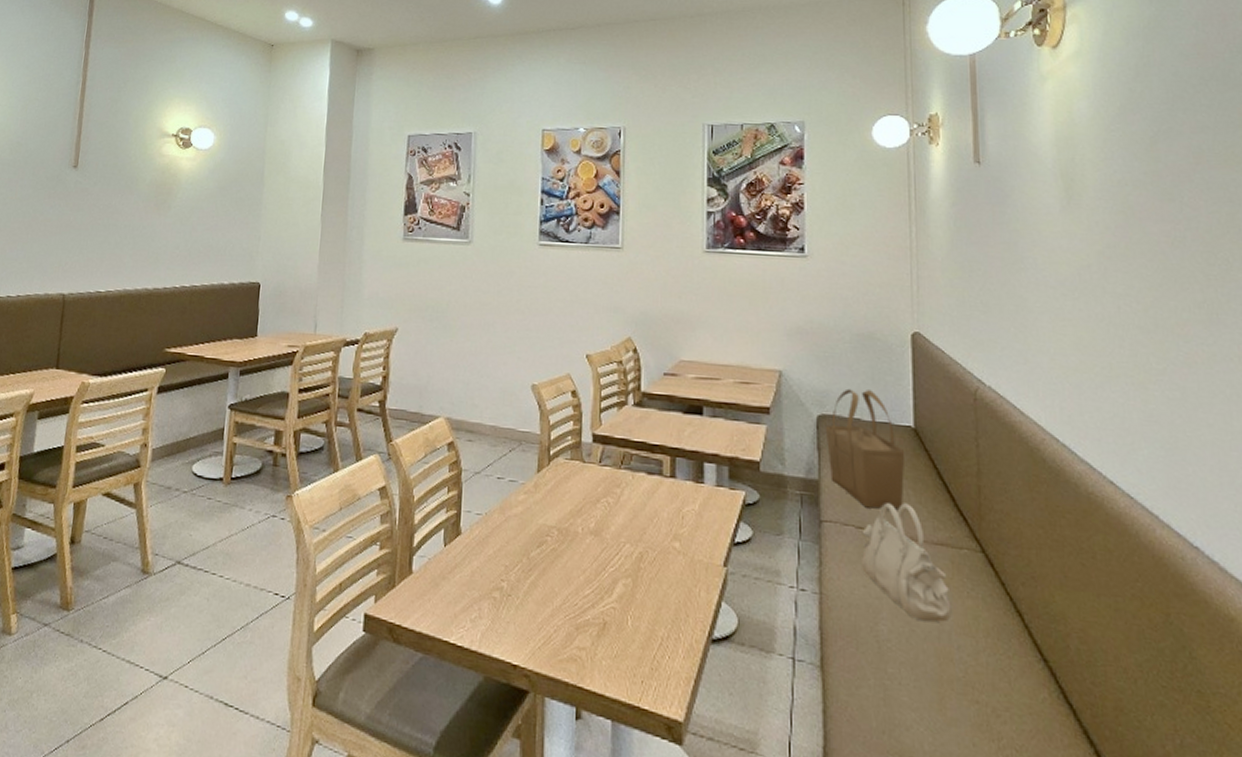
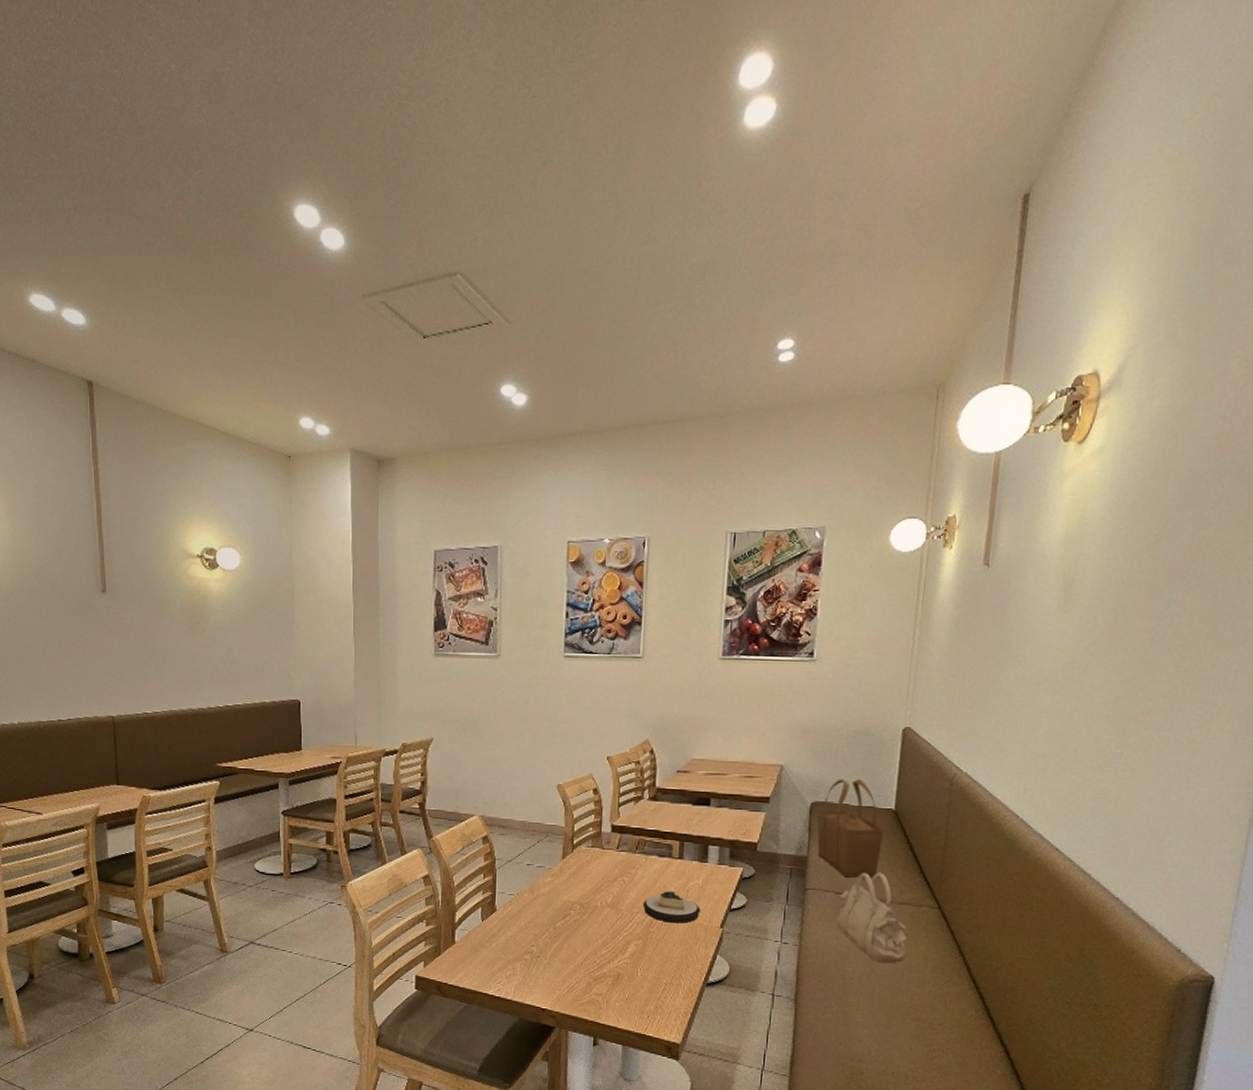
cake slice: none [632,517,699,559] -> present [643,891,701,924]

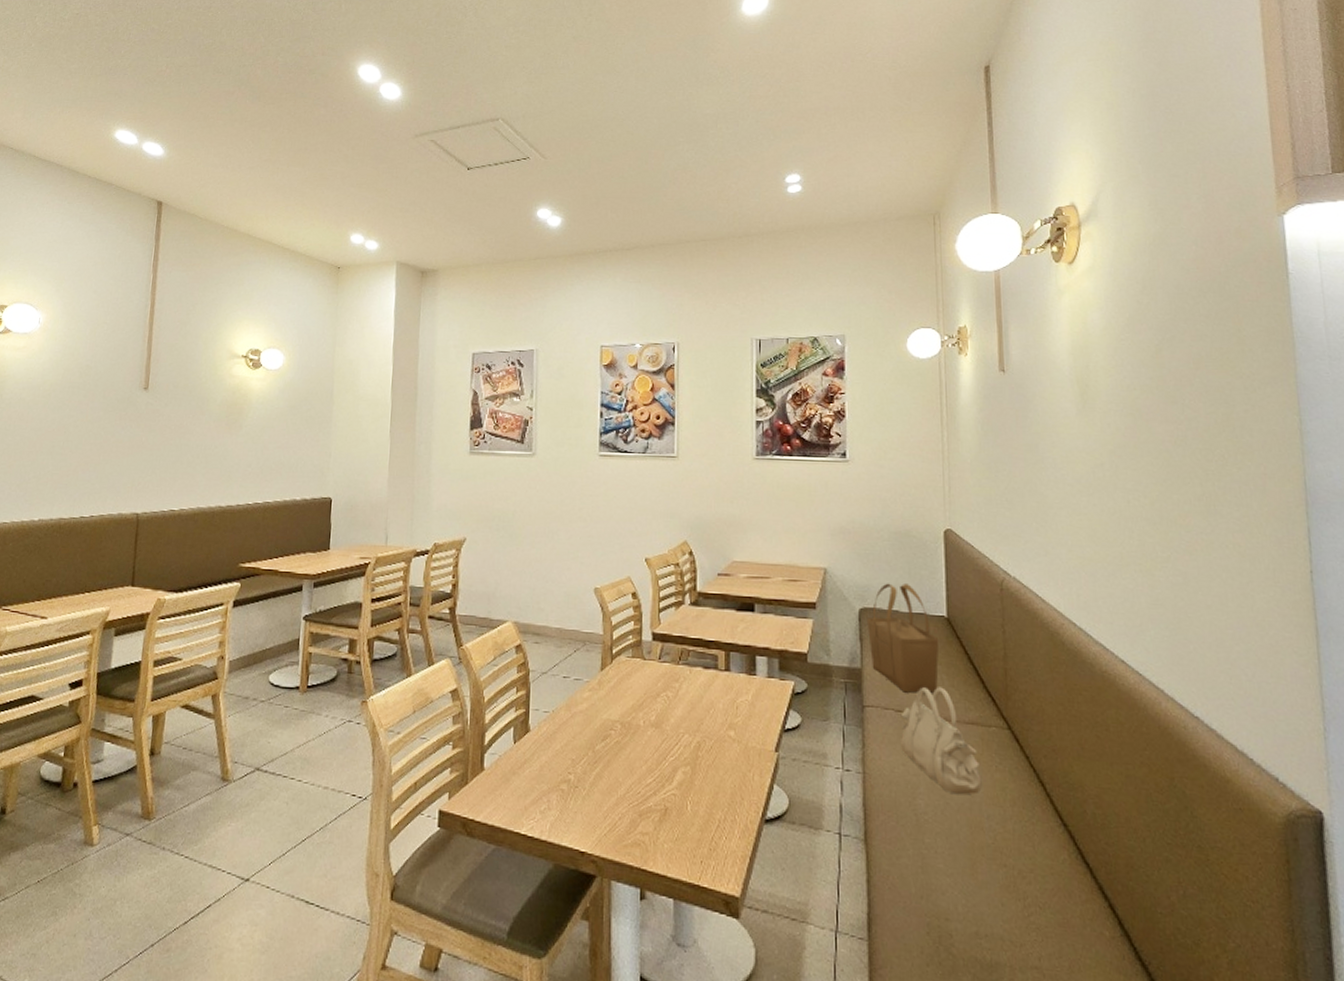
cake slice: present [643,891,701,924] -> none [690,708,752,747]

